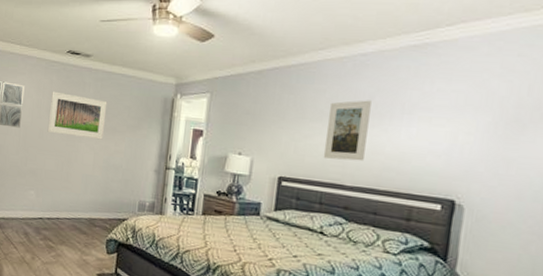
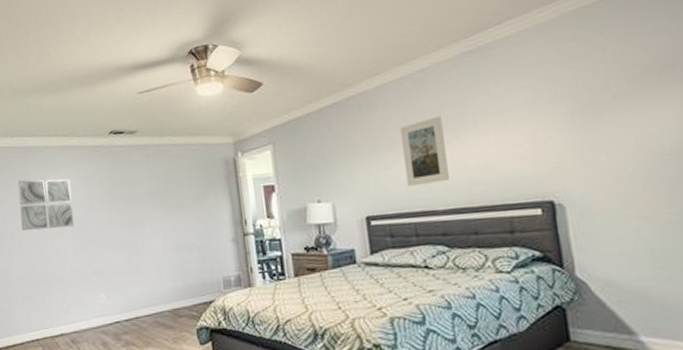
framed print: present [47,91,108,140] -> none [101,176,168,224]

